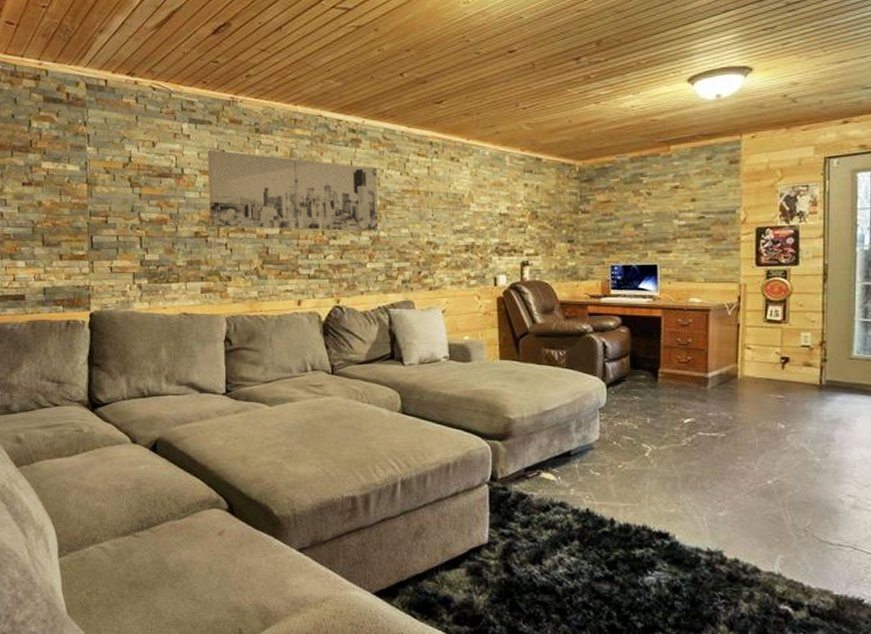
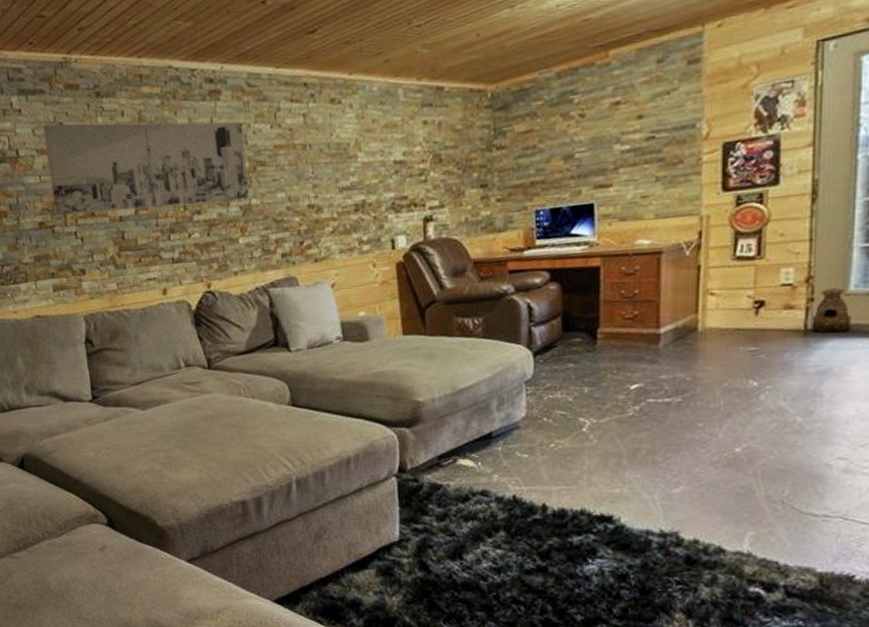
lantern: none [825,353,855,390] -> present [811,288,851,333]

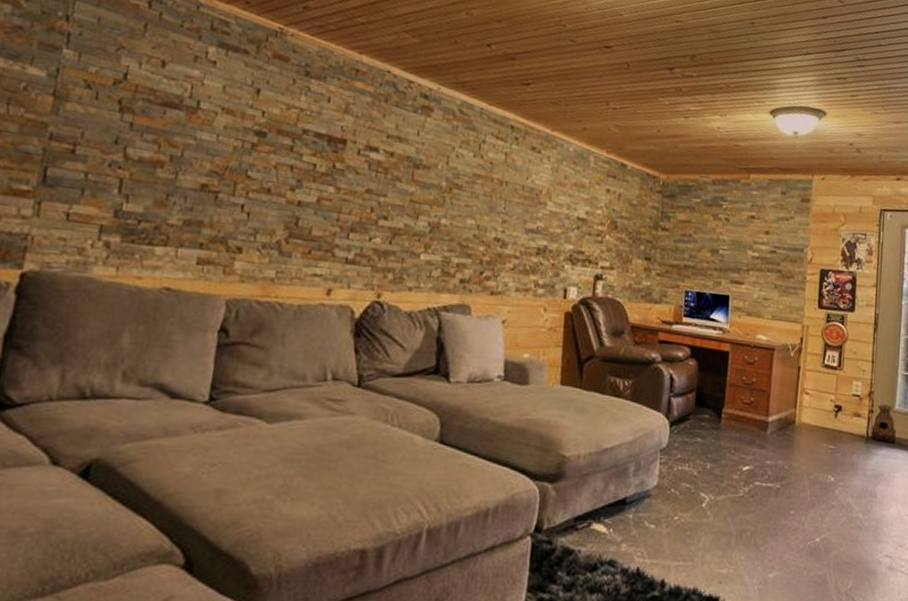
wall art: present [42,122,250,216] -> none [224,84,448,218]

